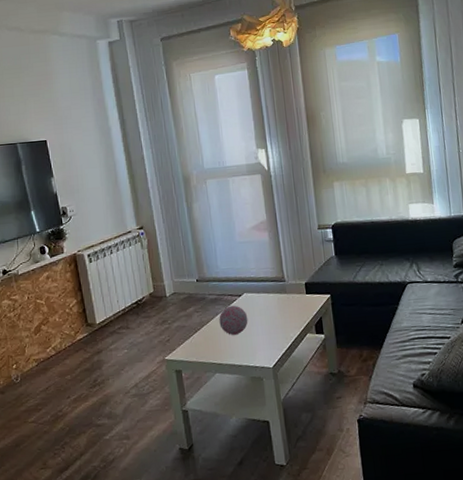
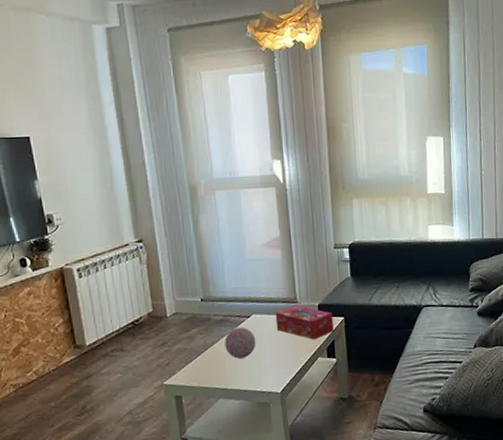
tissue box: none [265,283,321,317] -> present [275,305,334,340]

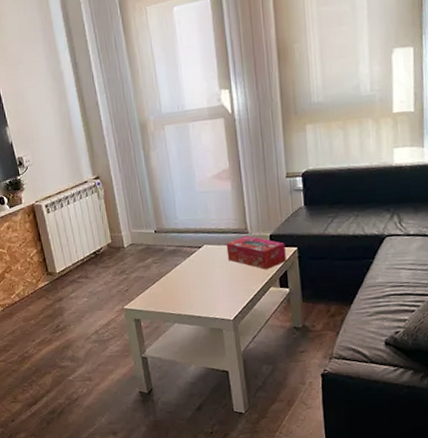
decorative orb: present [224,327,256,359] -> none [178,257,208,287]

